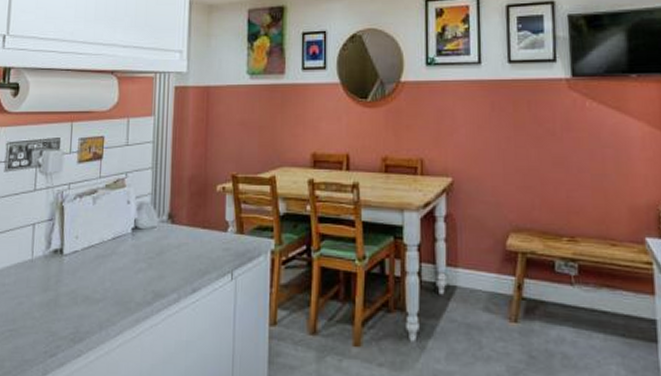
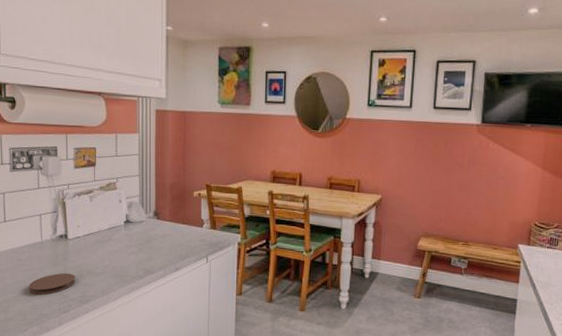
coaster: none [10,300,68,332] -> present [28,273,75,295]

